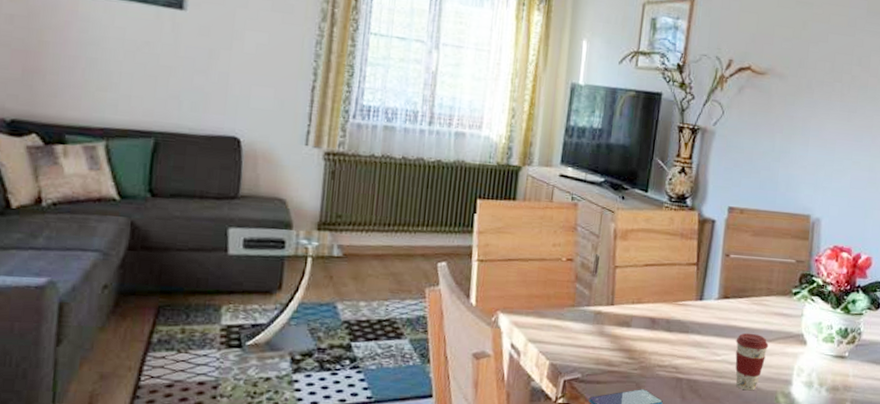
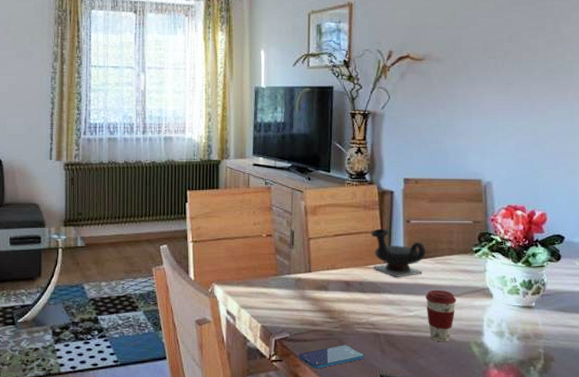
teapot: none [683,261,743,317] -> present [370,228,426,277]

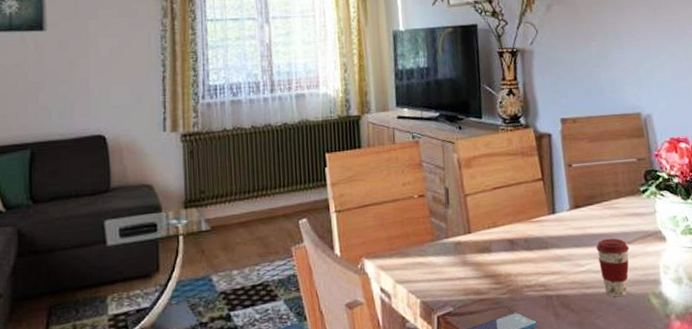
teapot: present [370,228,426,277] -> none [531,175,592,229]

